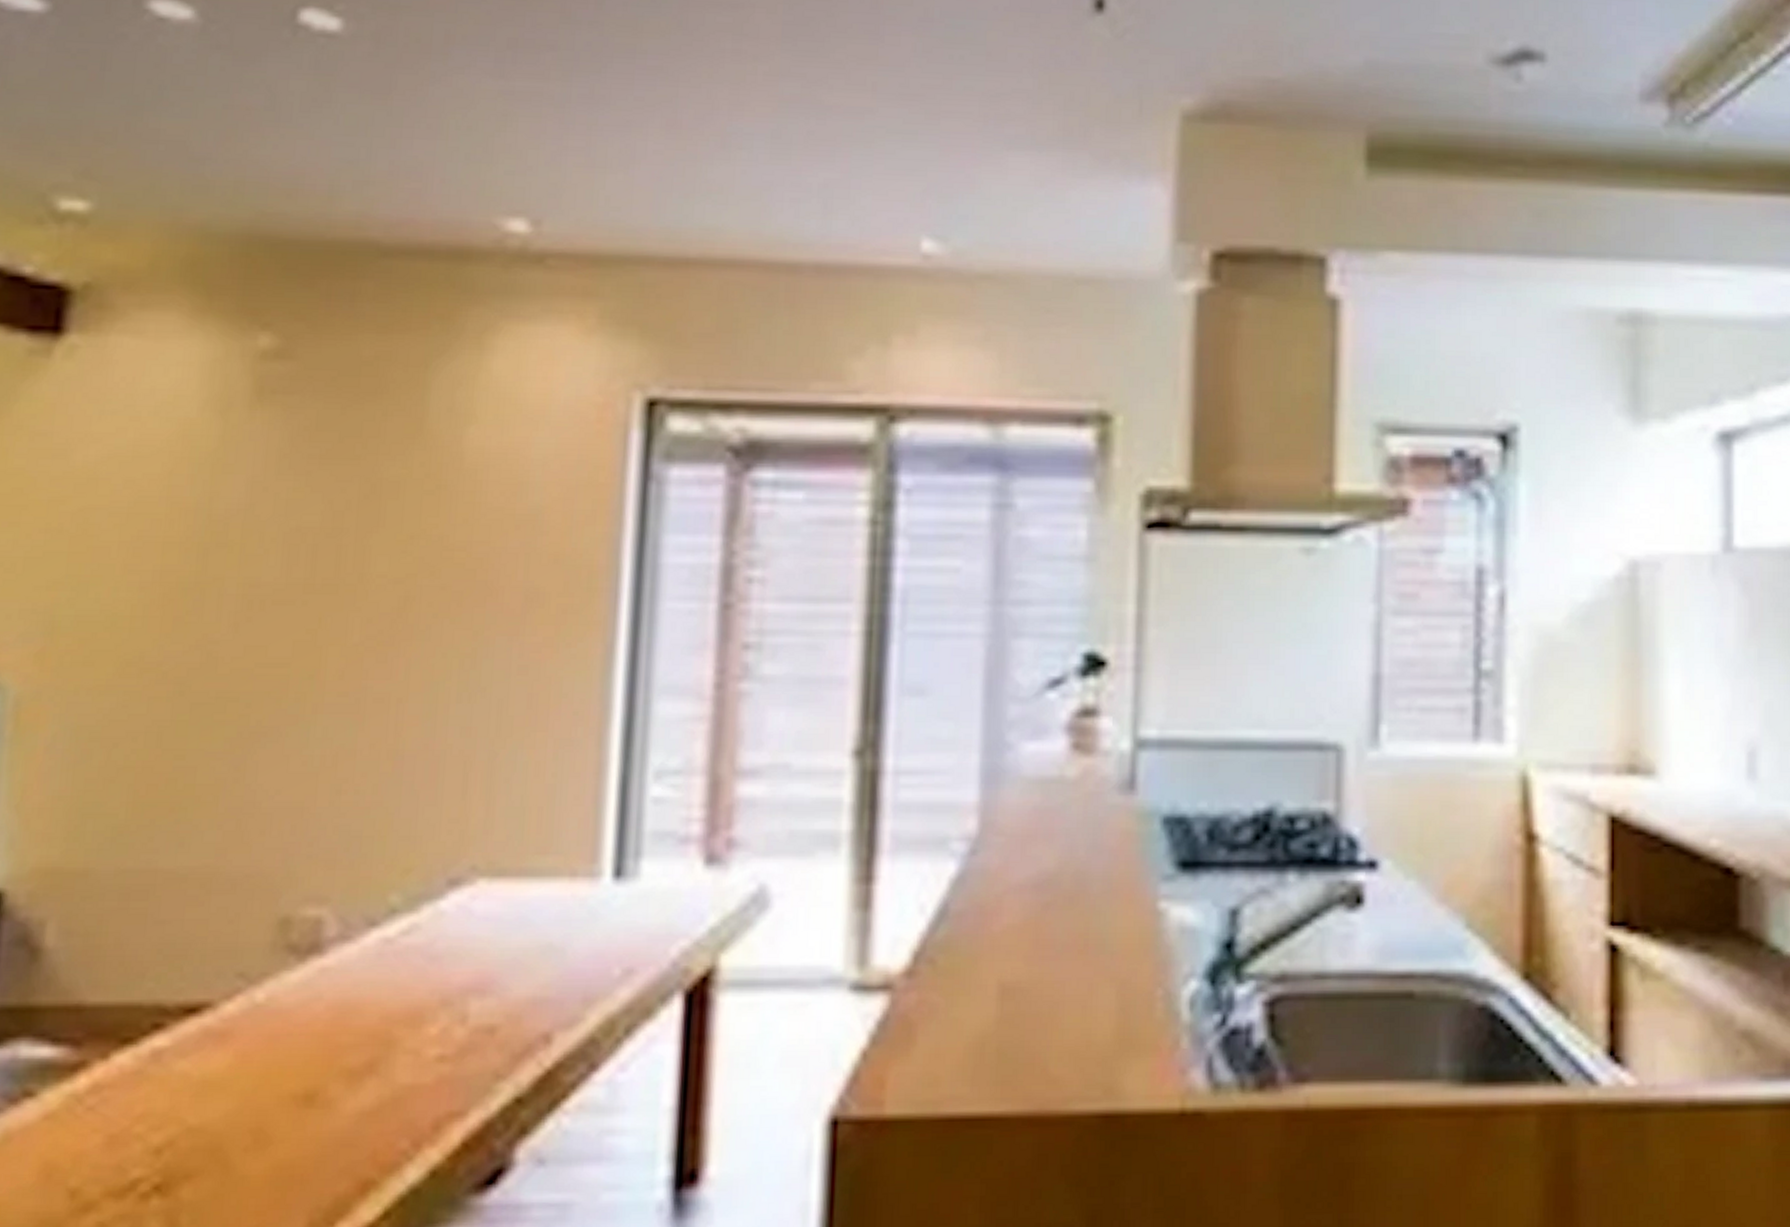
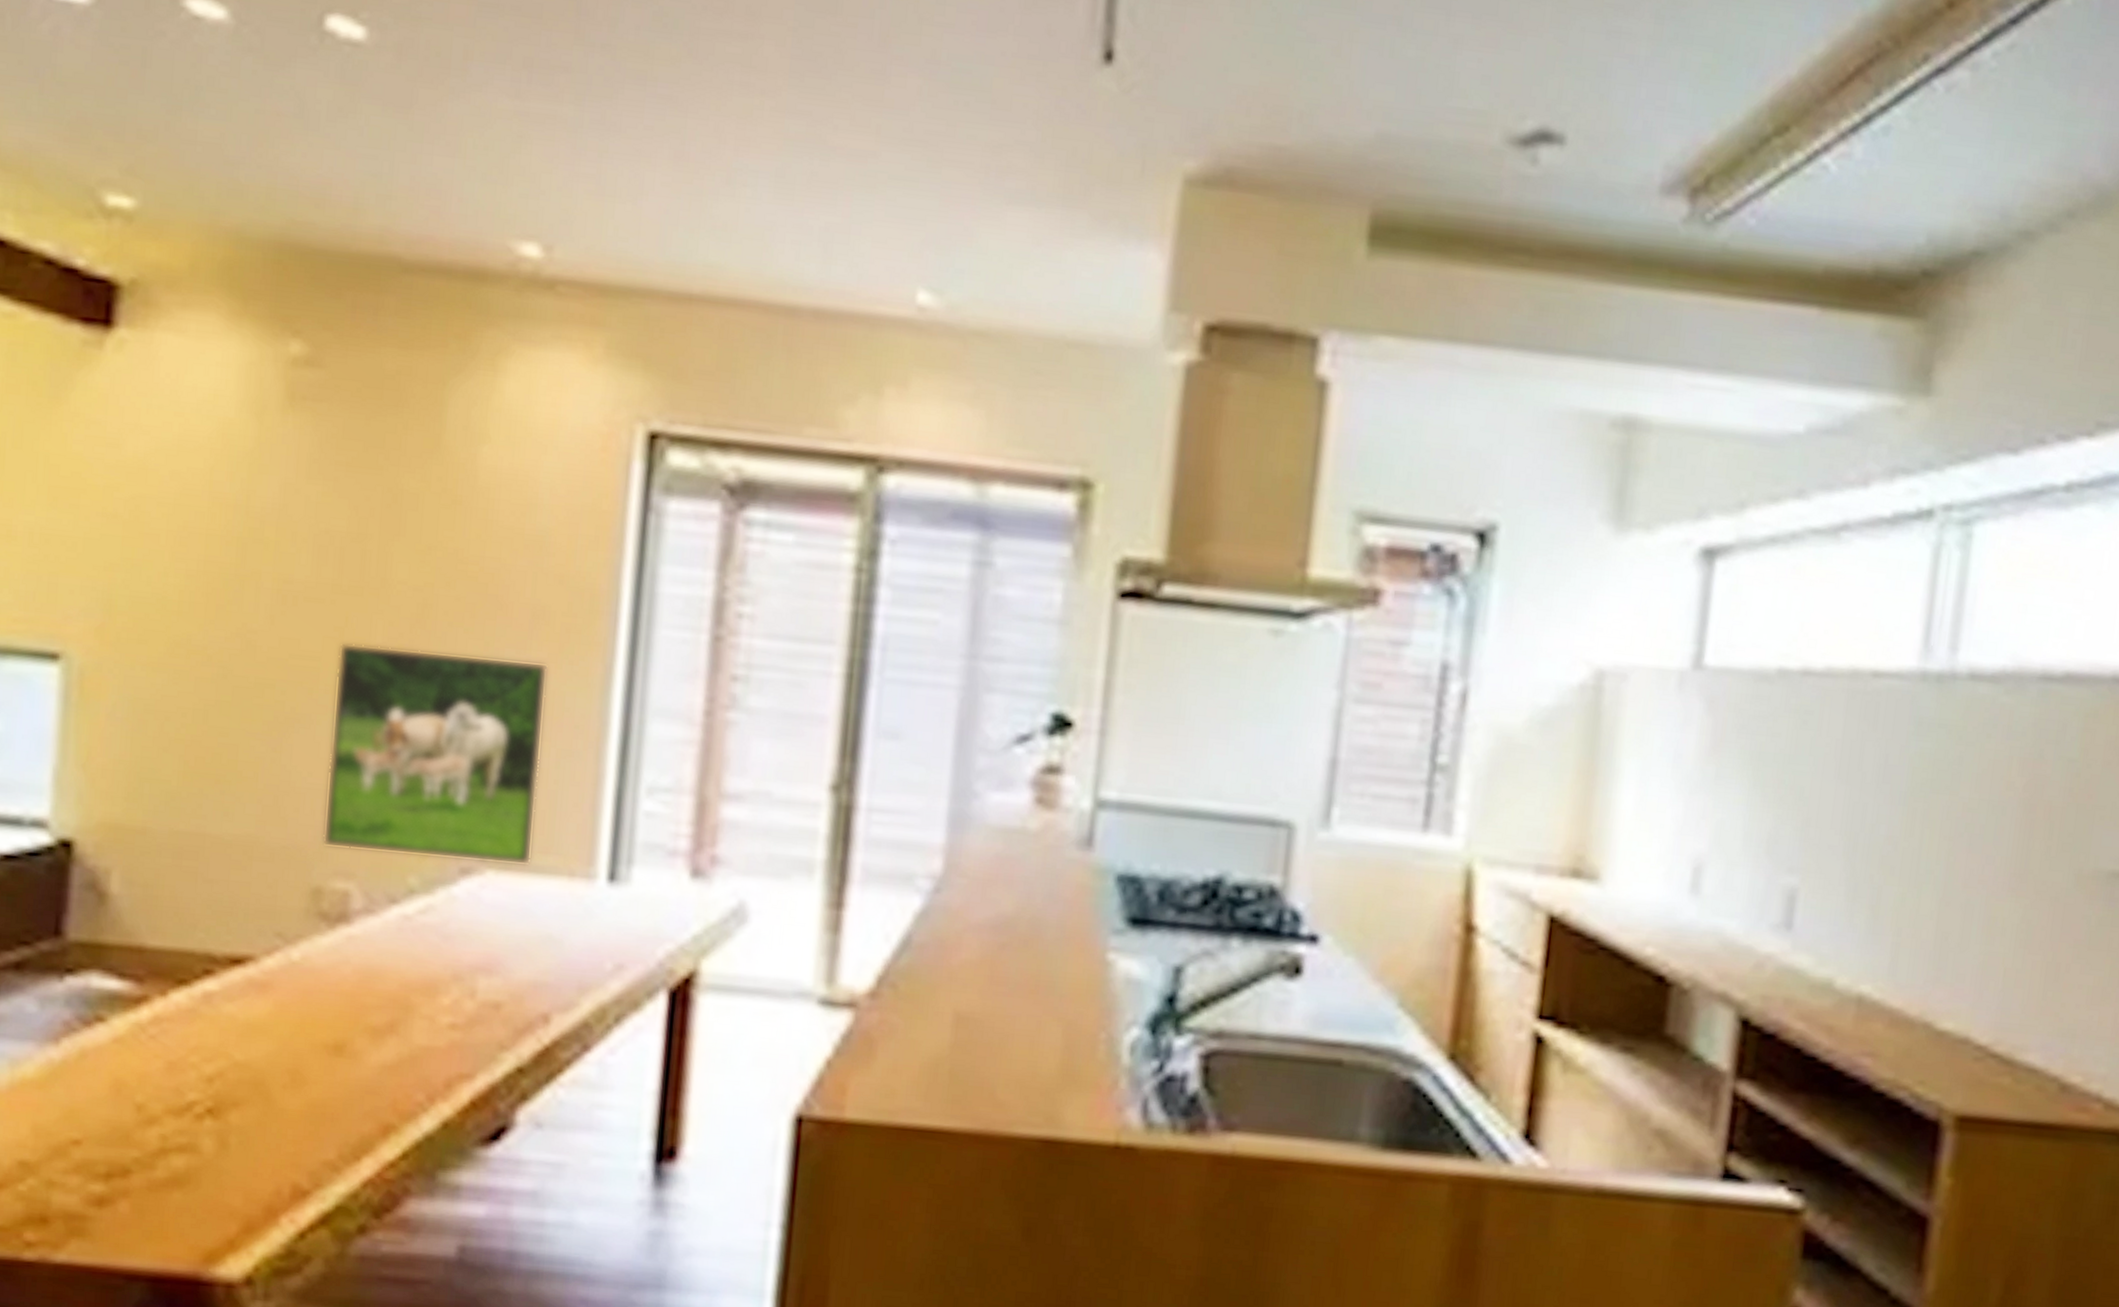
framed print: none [291,644,544,872] -> present [322,642,549,867]

